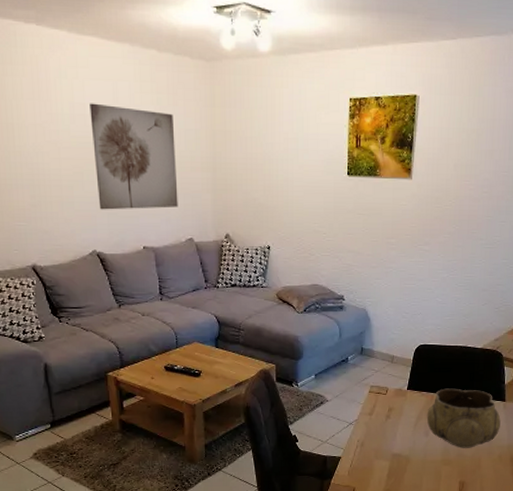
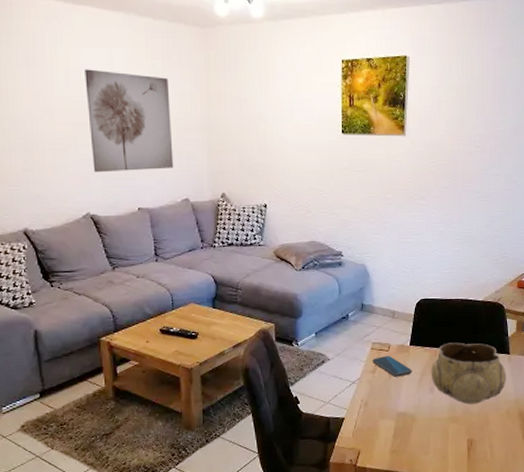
smartphone: none [370,398,409,420] -> present [372,355,412,377]

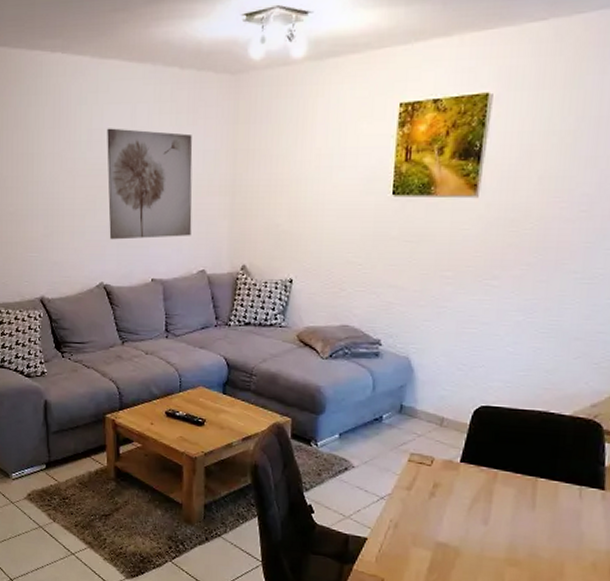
smartphone: present [372,355,412,377] -> none [408,470,461,499]
decorative bowl: present [431,342,506,404] -> none [486,465,597,548]

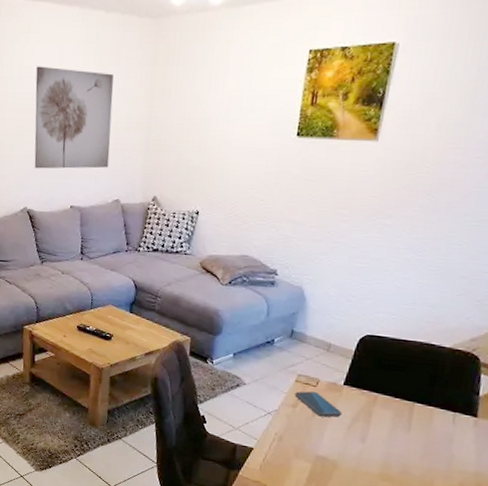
smartphone: none [408,470,461,499] -> present [294,391,342,418]

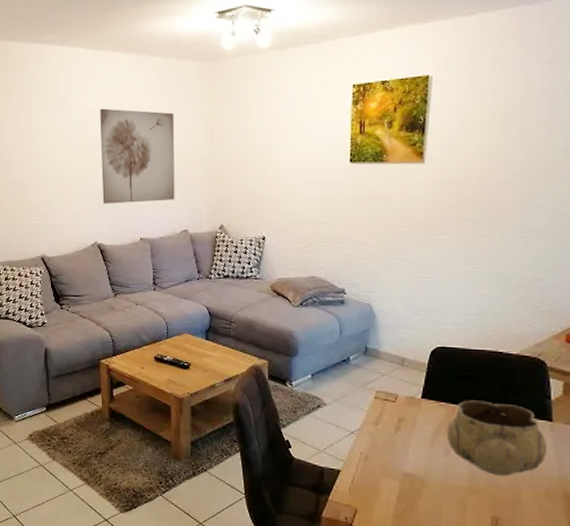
smartphone: present [294,391,342,418] -> none [375,406,423,433]
decorative bowl: none [365,390,468,467] -> present [446,400,547,476]

